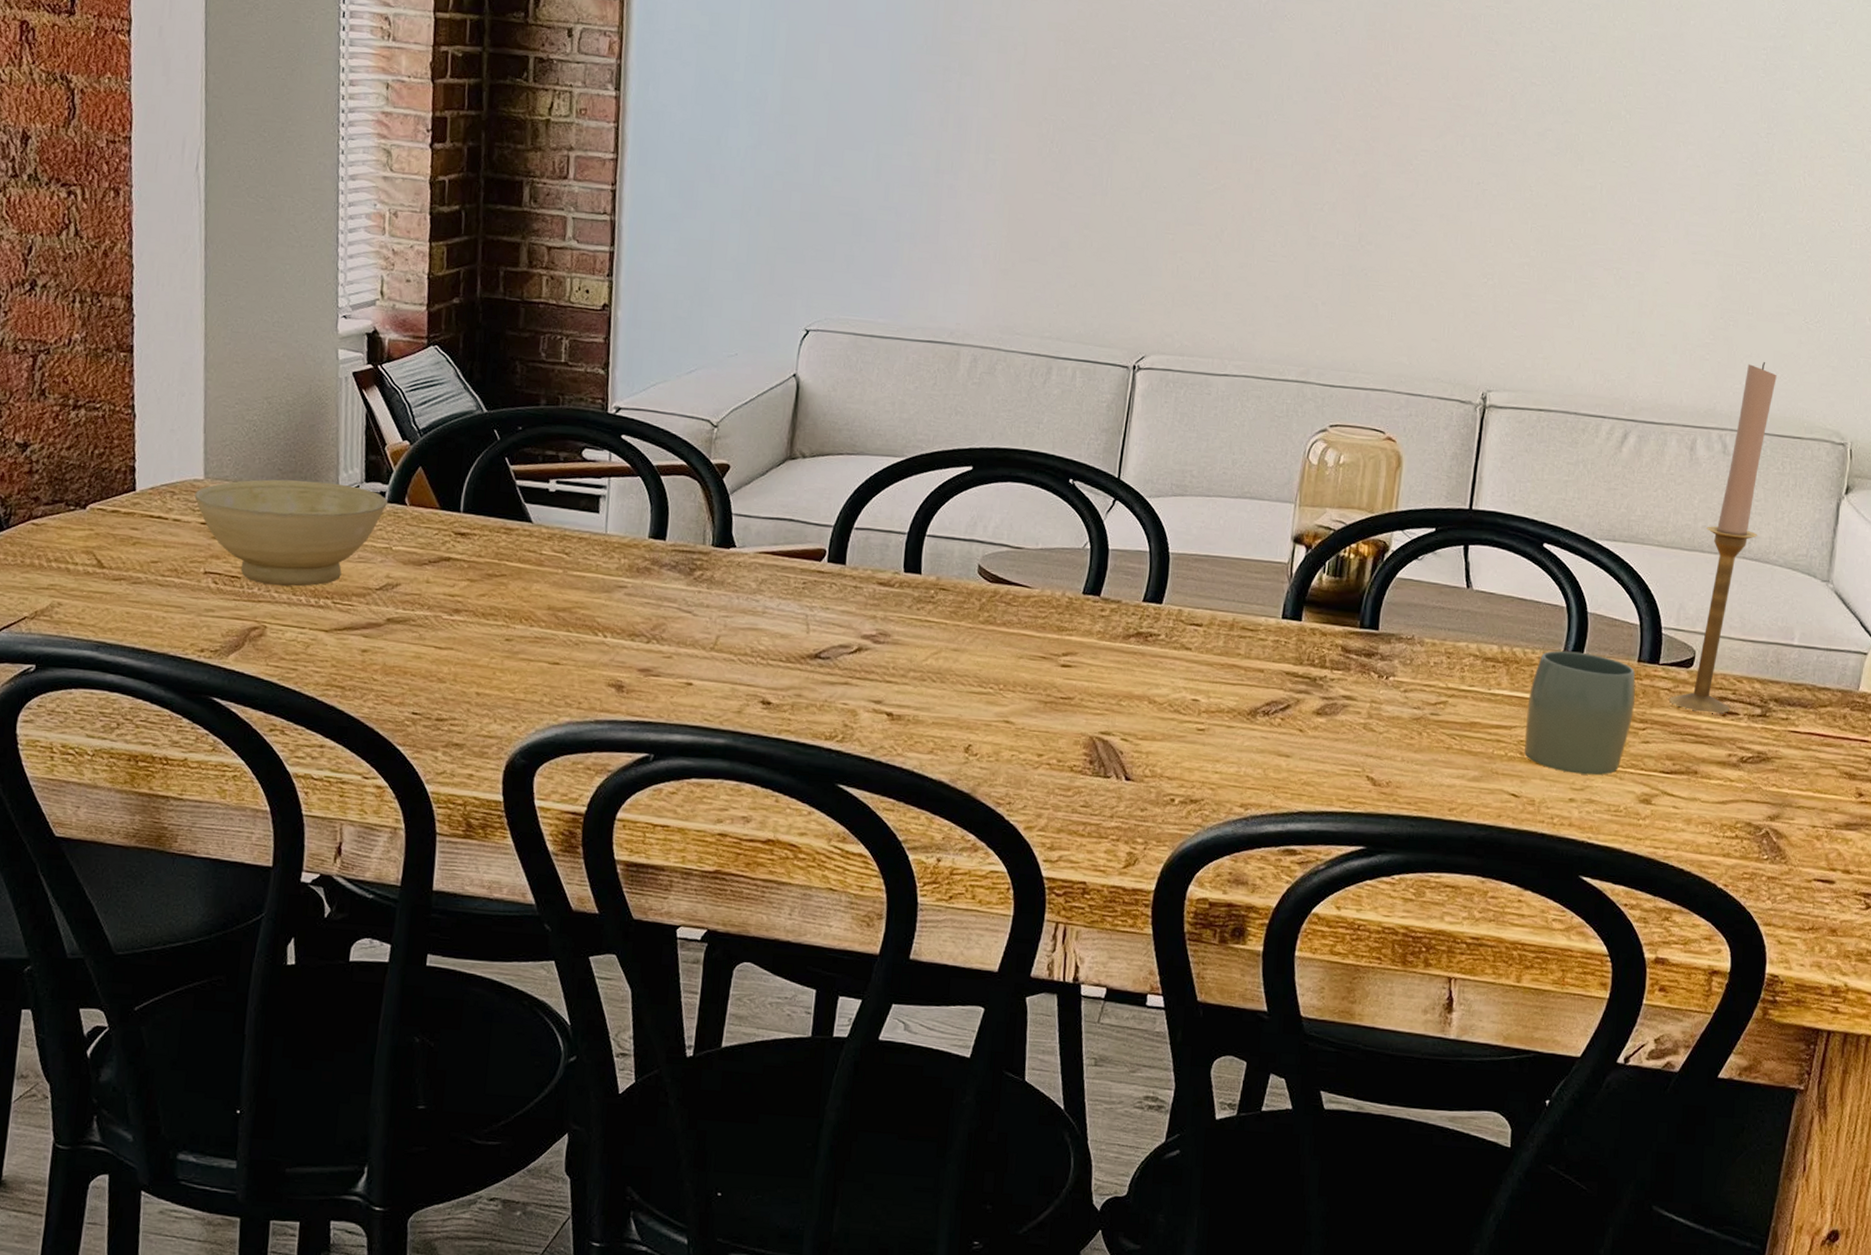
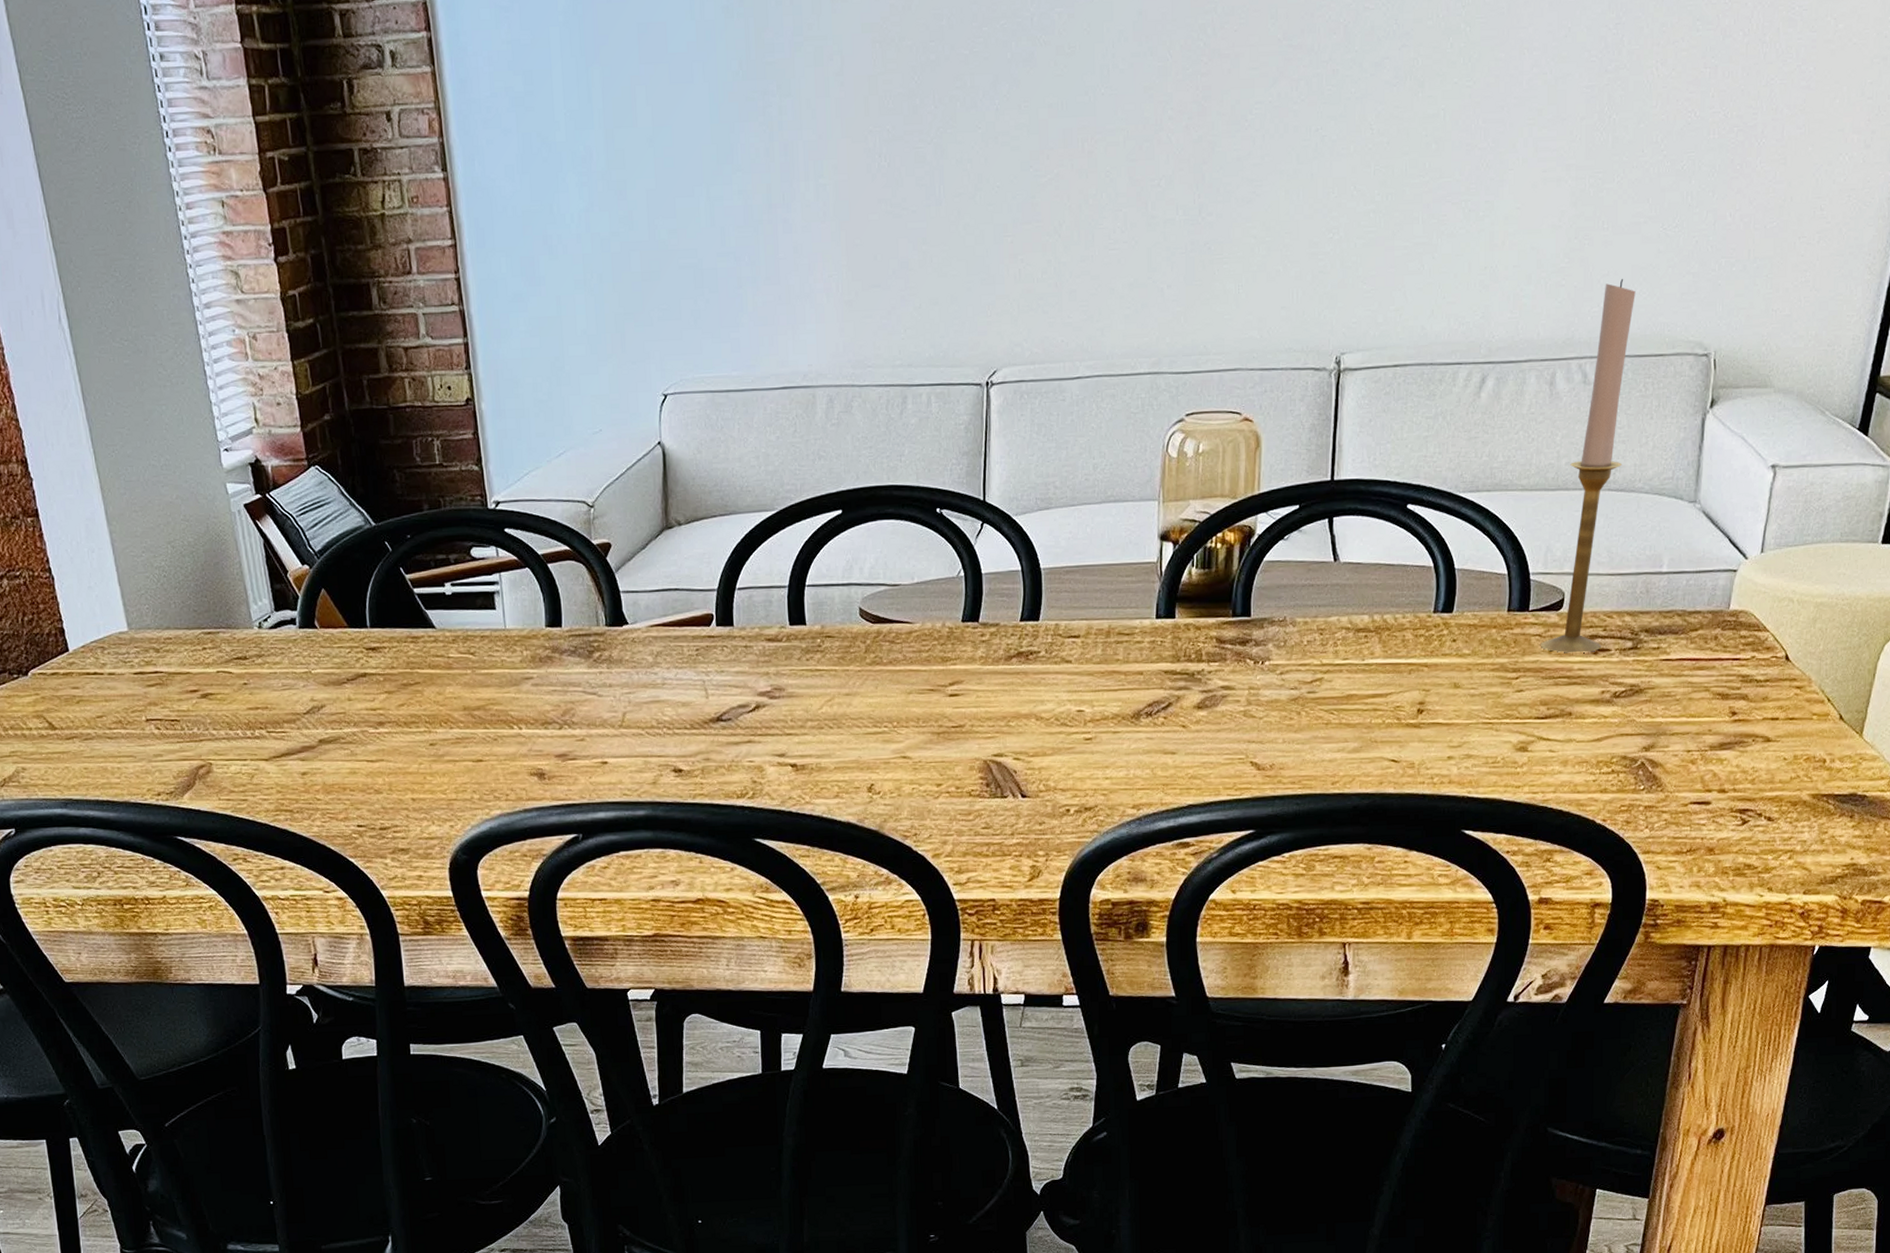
bowl: present [194,479,387,587] -> none [122,616,299,724]
mug: present [1524,650,1636,776] -> none [1401,610,1506,732]

